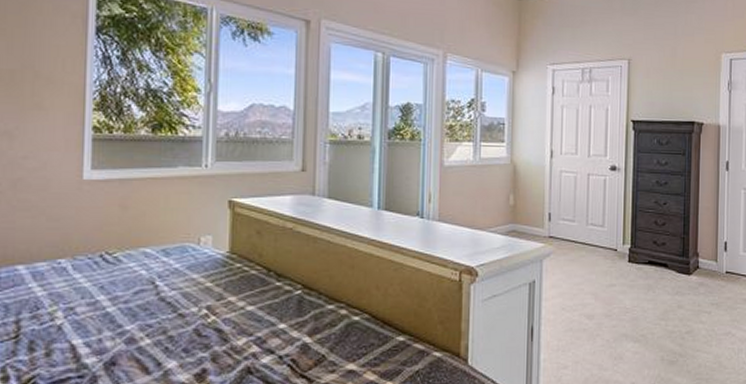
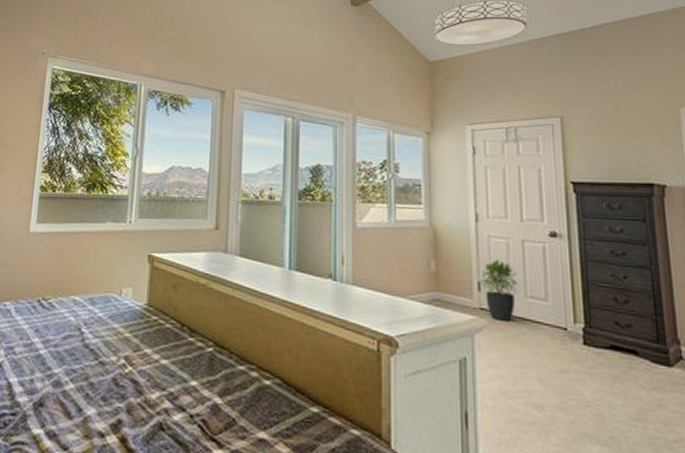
potted plant: none [549,193,582,246] -> present [479,260,519,321]

